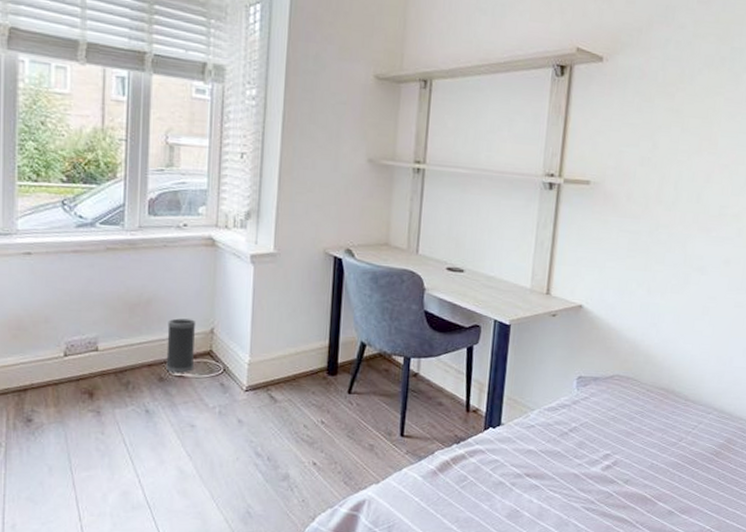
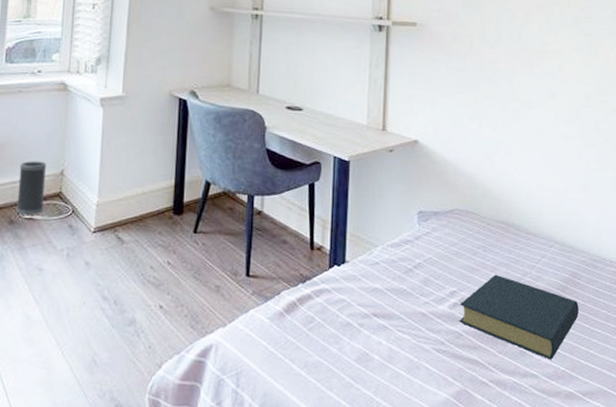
hardback book: none [610,439,731,519] -> present [459,274,579,359]

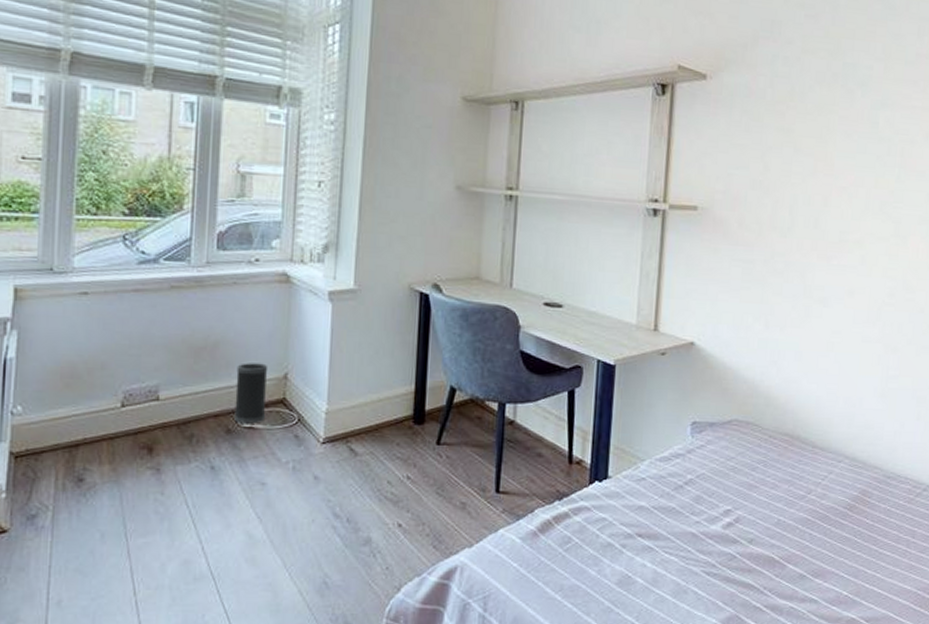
hardback book: present [459,274,579,359] -> none [733,491,868,584]

